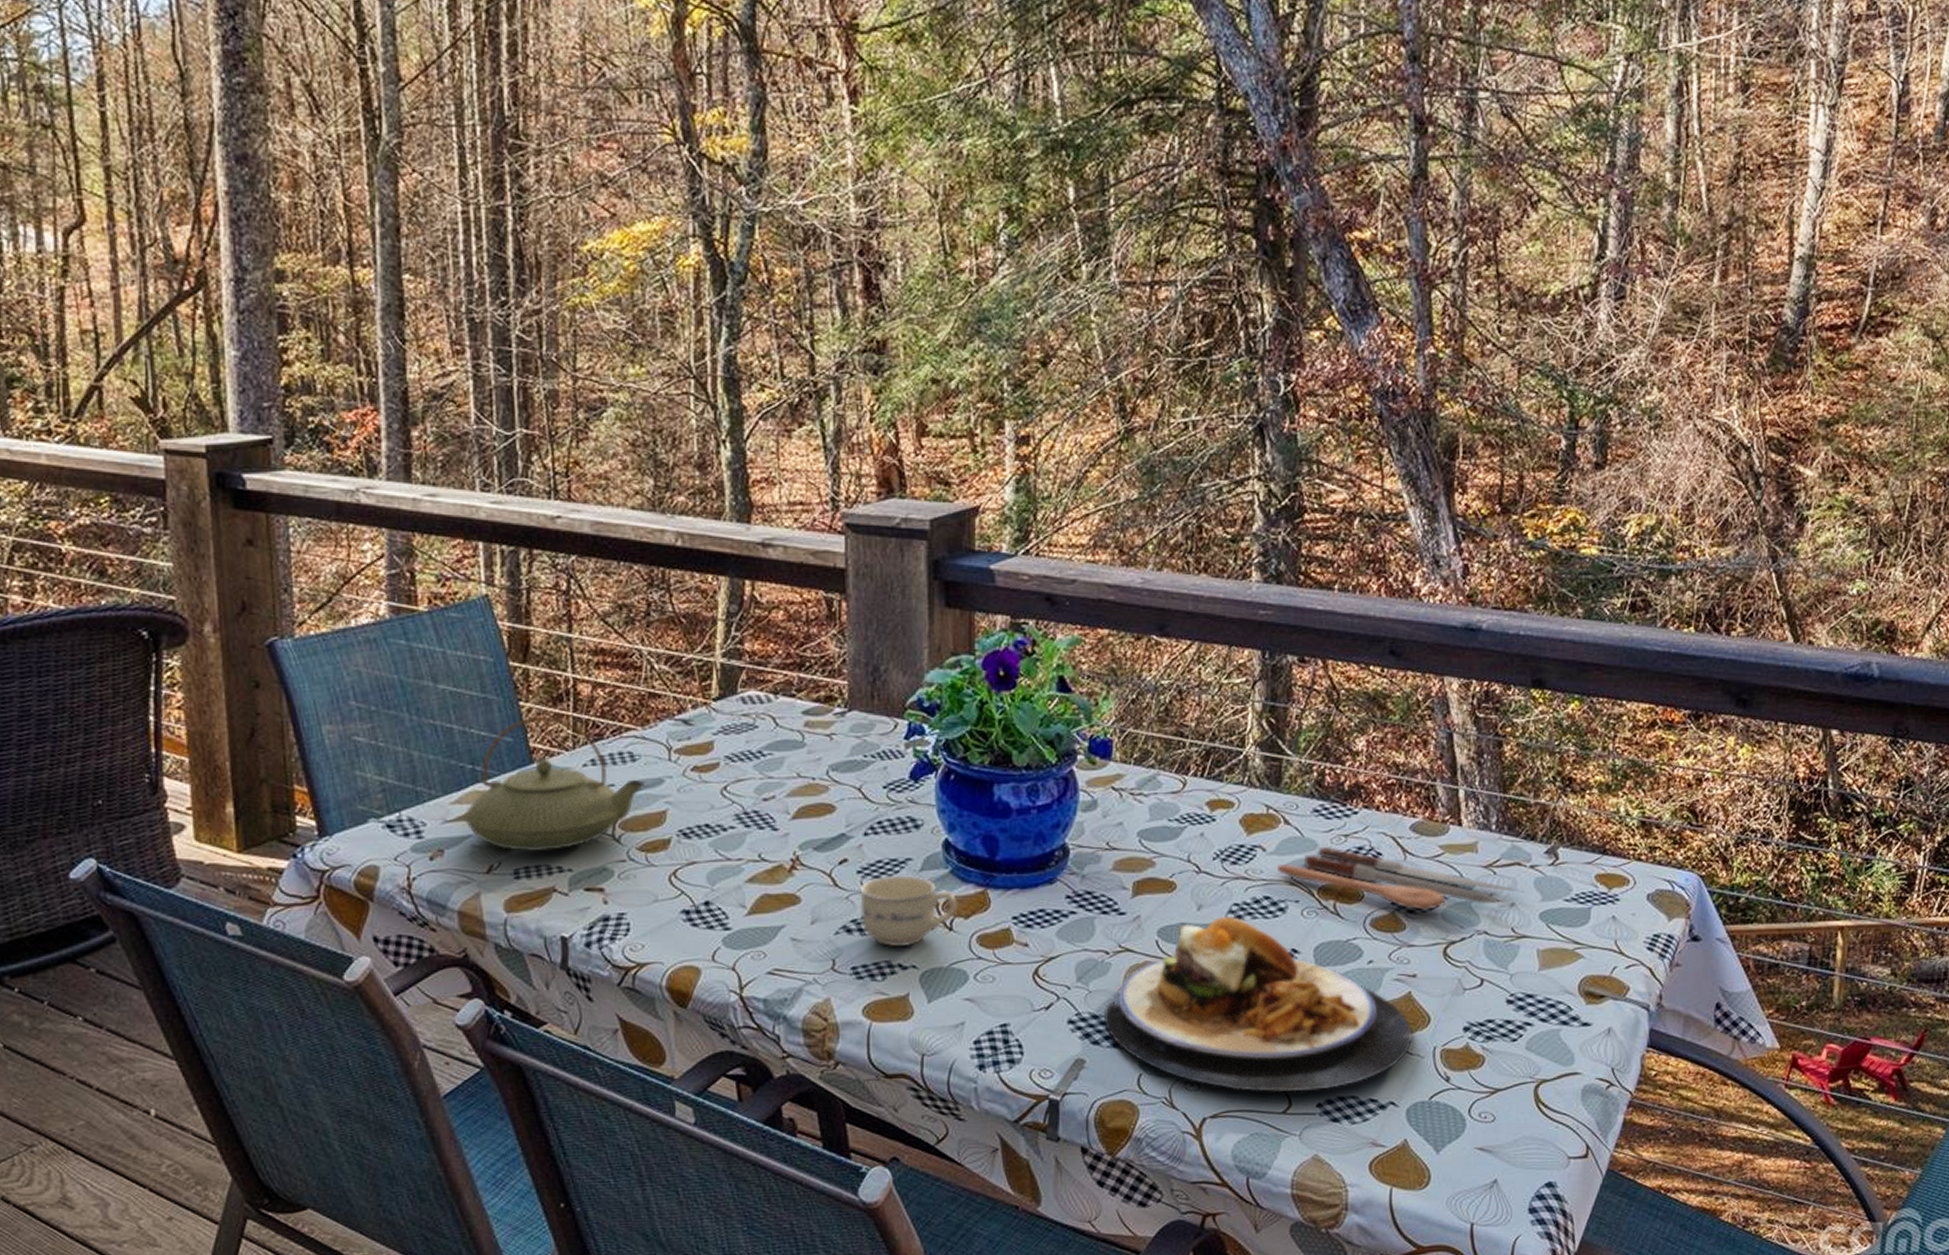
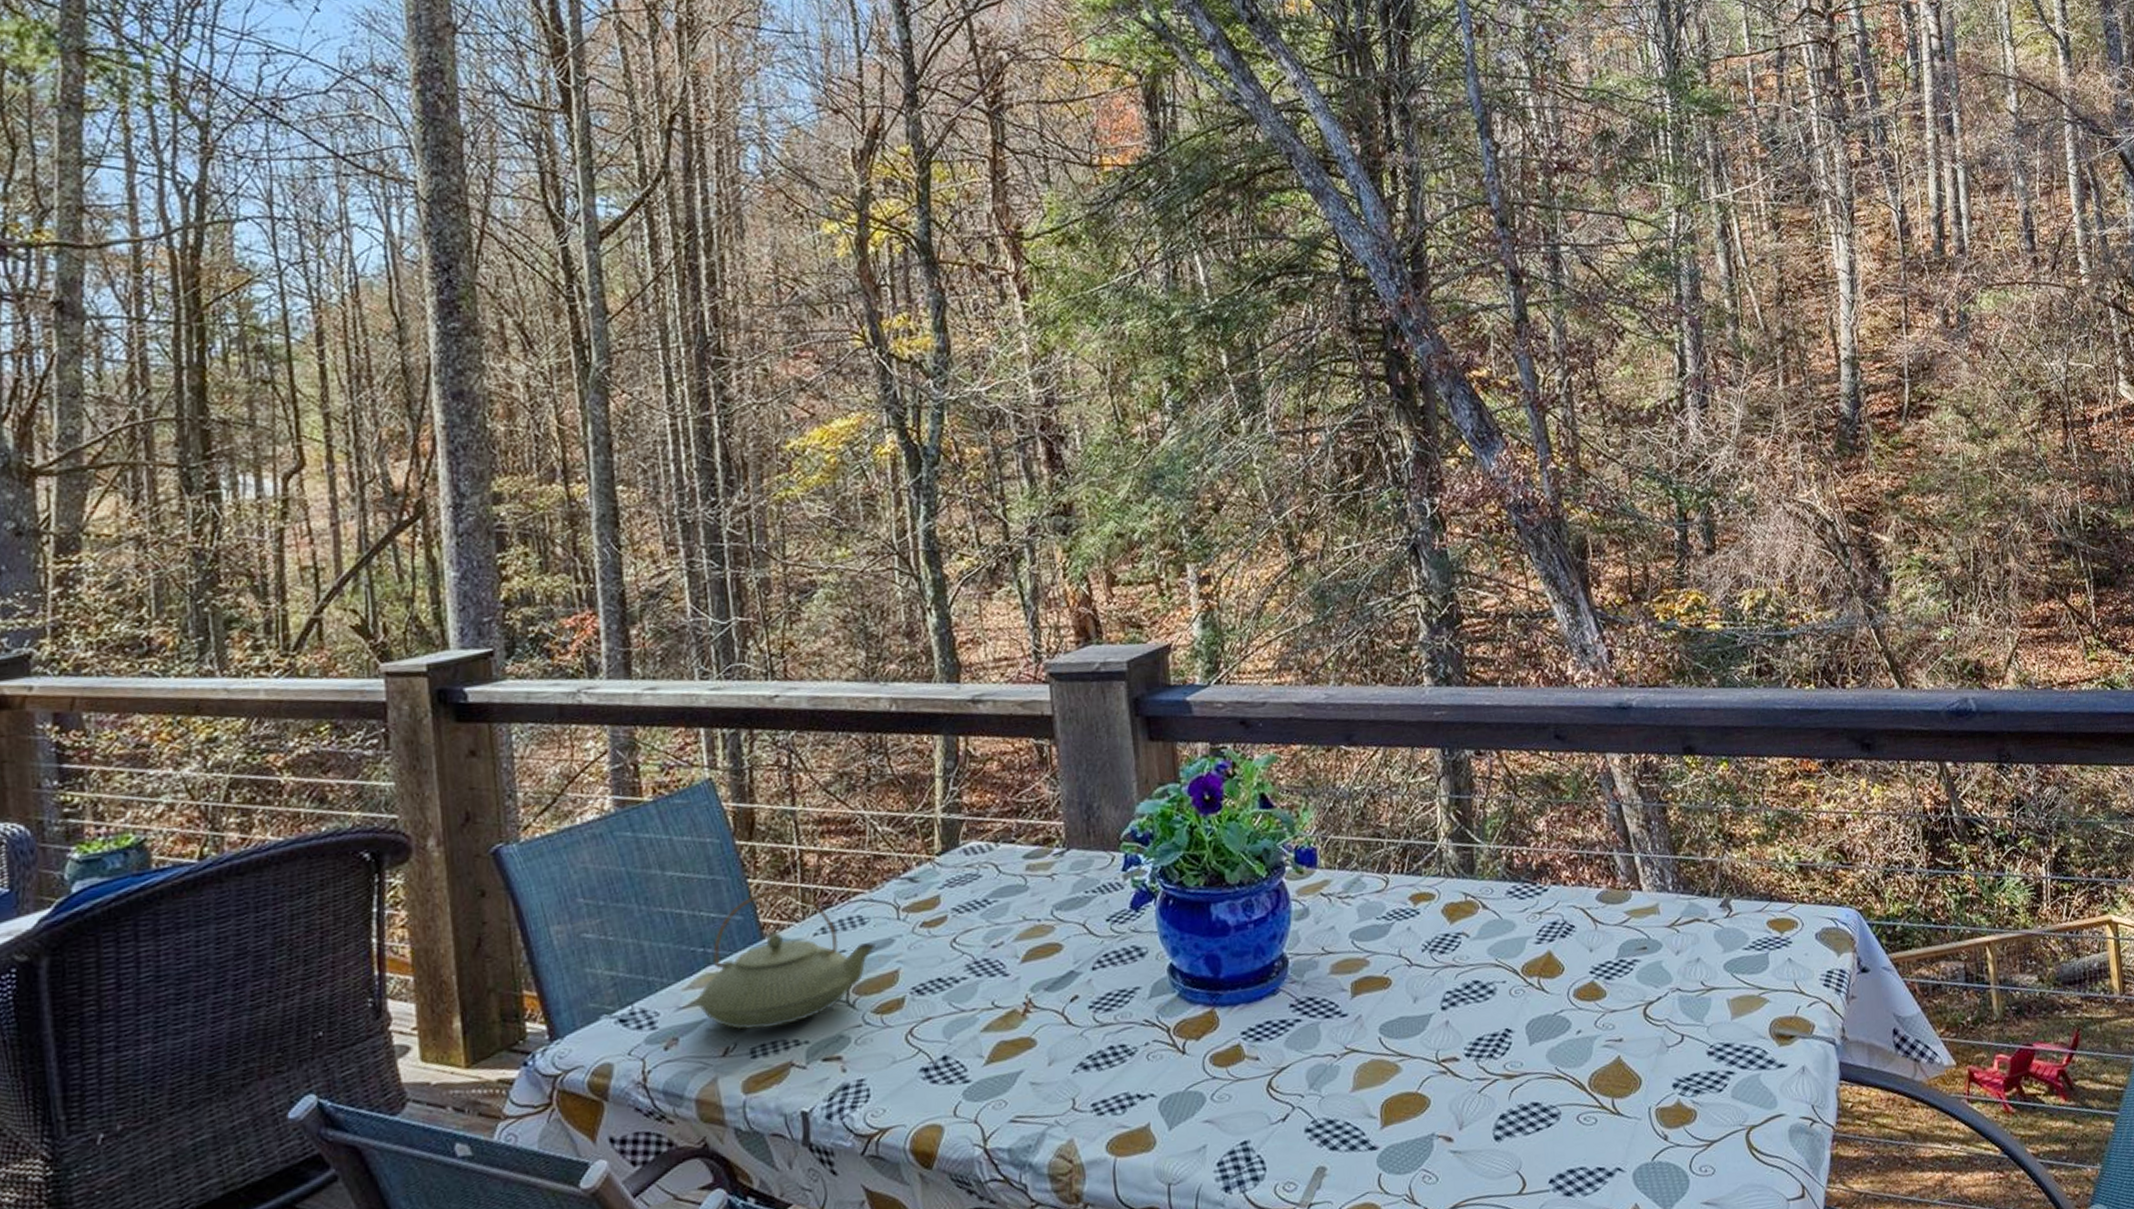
cup: present [860,875,958,946] -> none [1093,1004,1189,1078]
plate: present [1103,917,1413,1093] -> none [1337,1005,1629,1178]
spoon: present [1277,846,1525,910] -> none [1482,925,1707,976]

